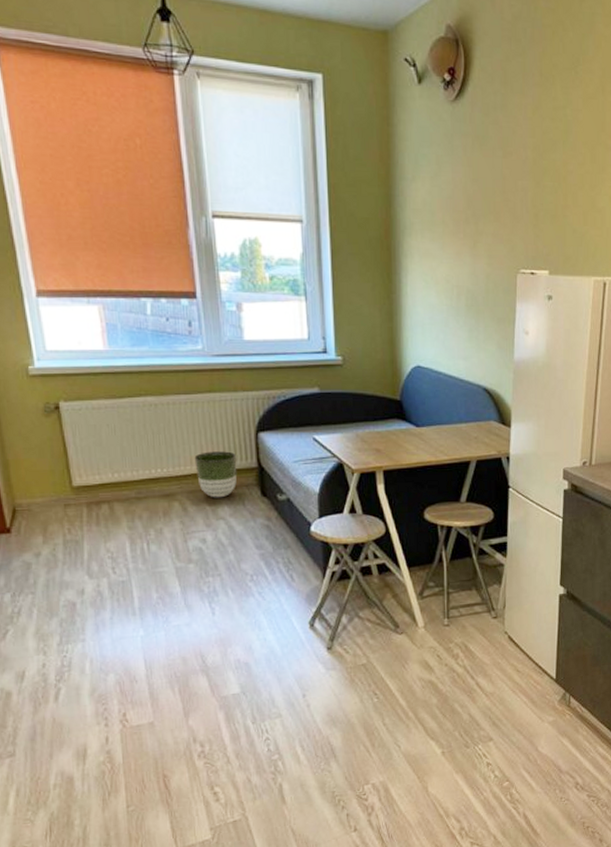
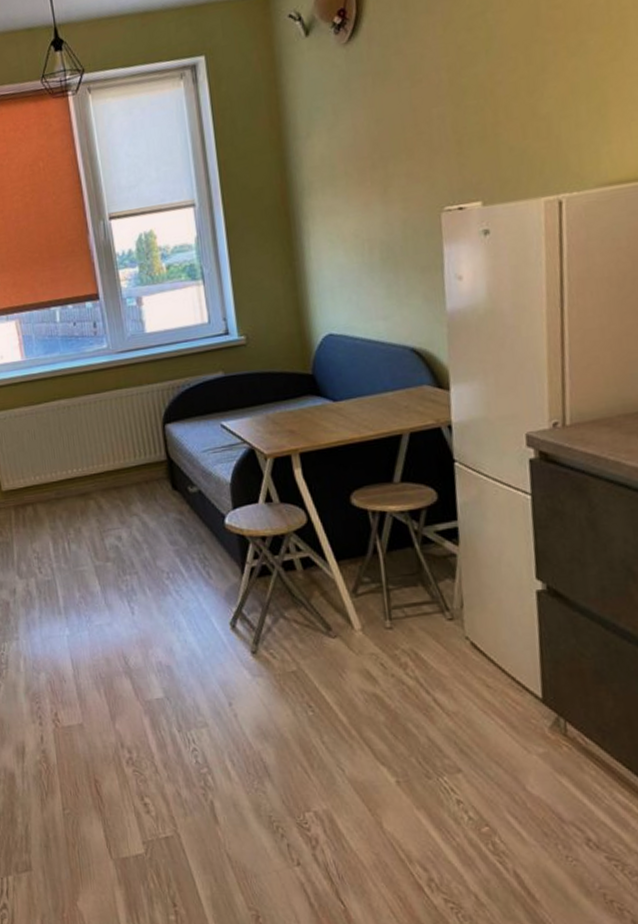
planter: present [194,451,237,498] -> none [106,446,147,495]

